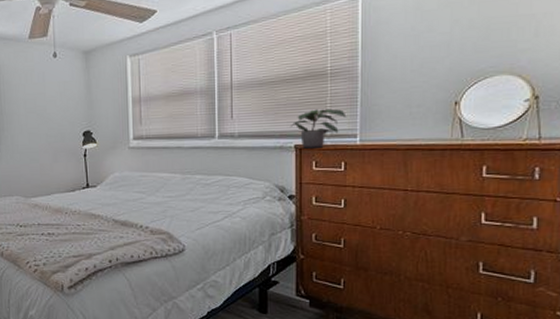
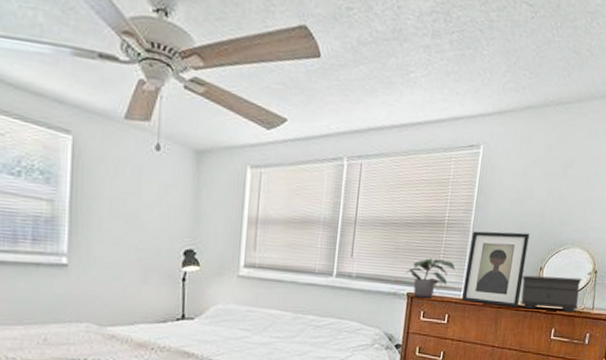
picture frame: none [359,68,436,148] -> present [462,230,530,308]
jewelry box: none [432,106,517,148] -> present [521,275,582,313]

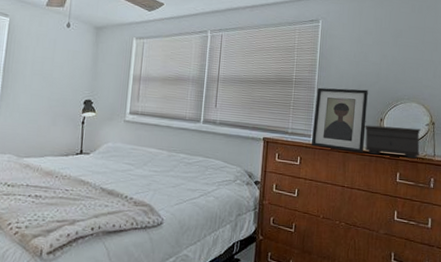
potted plant: present [406,258,456,300] -> none [262,109,304,144]

